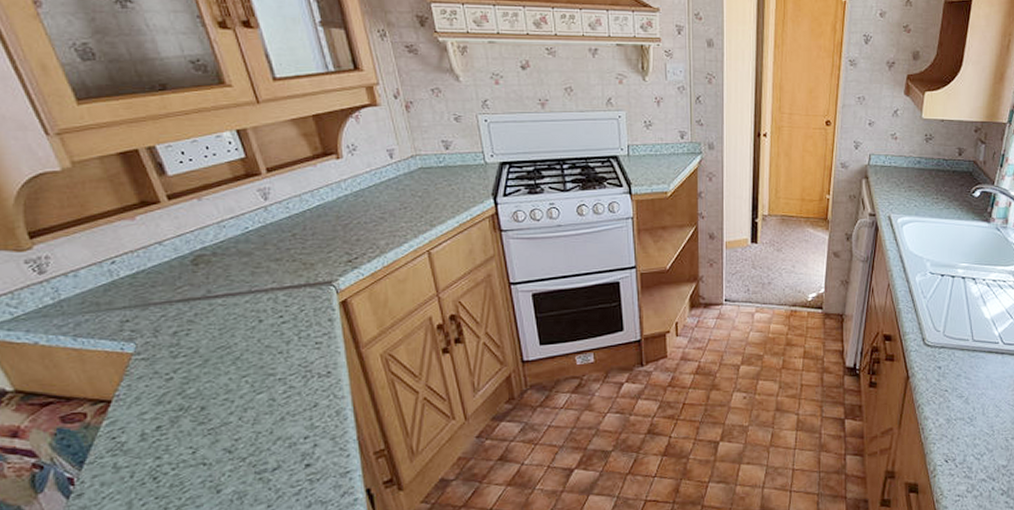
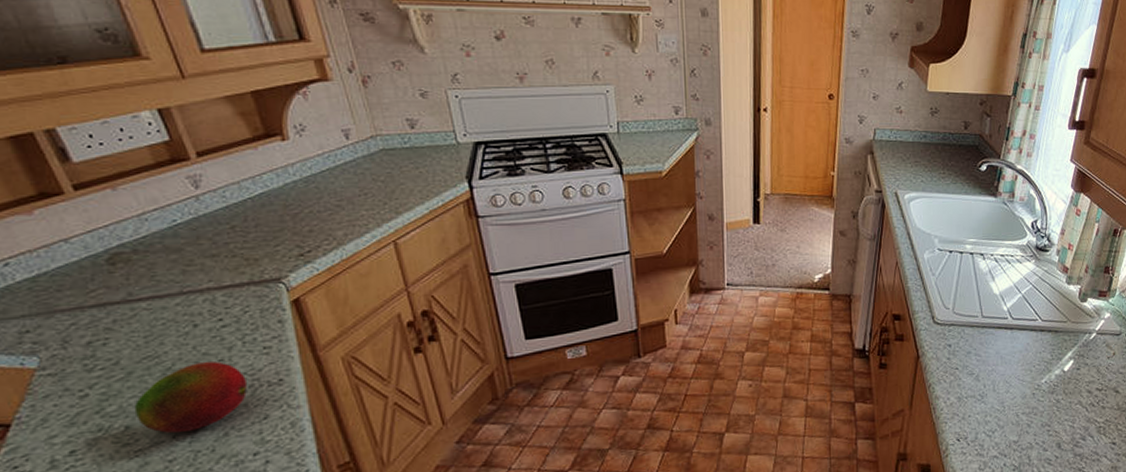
fruit: none [208,354,300,415] -> present [134,361,247,433]

